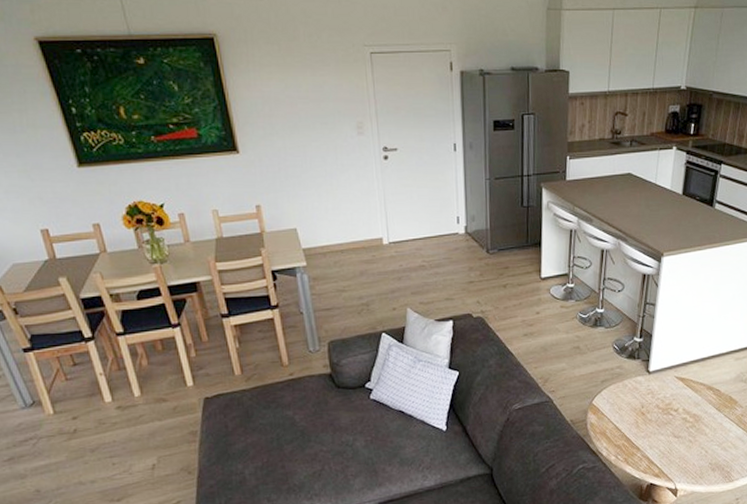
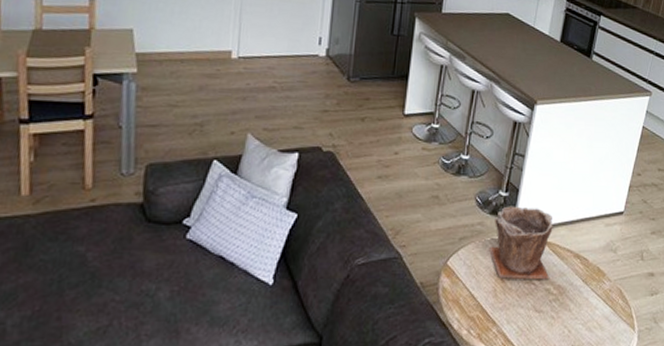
plant pot: none [629,349,686,412] -> present [489,206,553,280]

